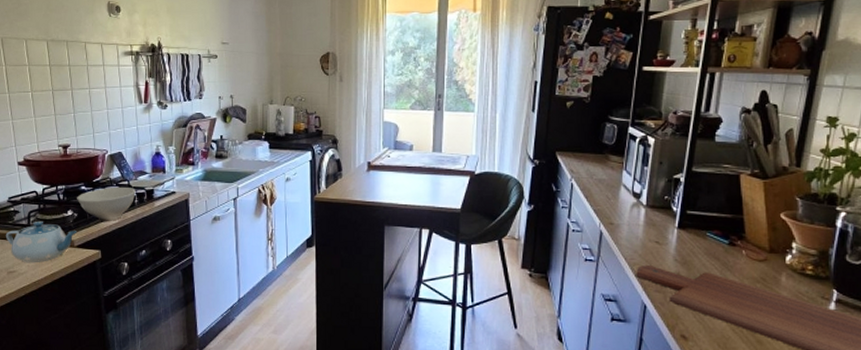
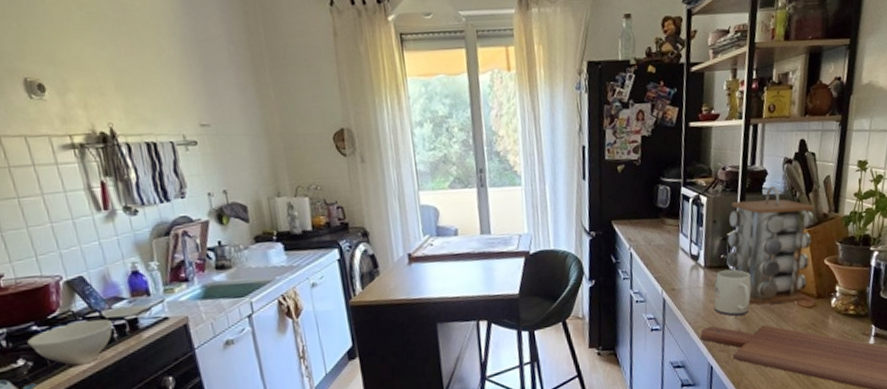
mug: none [652,211,696,258] -> present [713,269,752,316]
spice rack: none [670,134,774,253] -> present [726,186,815,305]

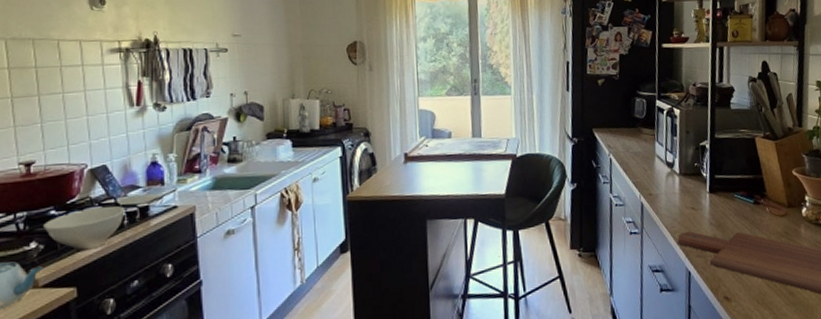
mug: present [713,269,752,316] -> none [689,177,725,222]
spice rack: present [726,186,815,305] -> none [700,101,781,212]

